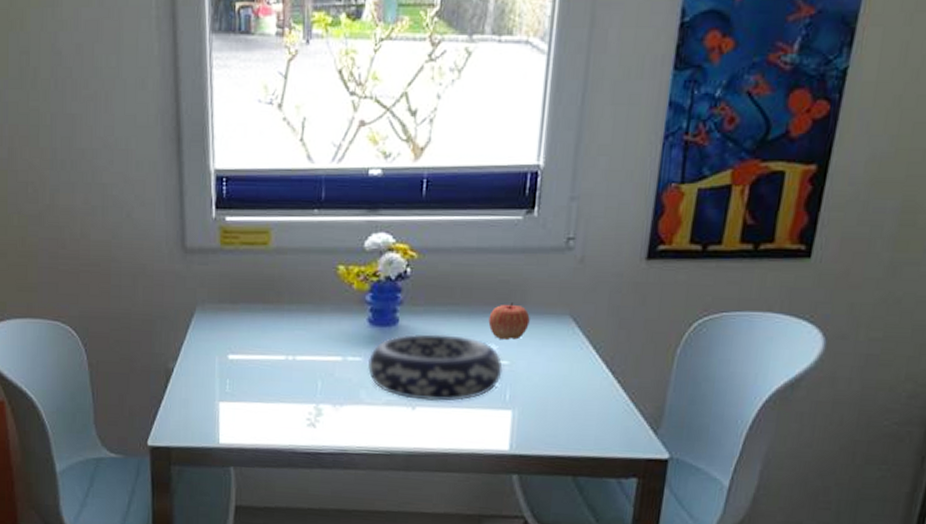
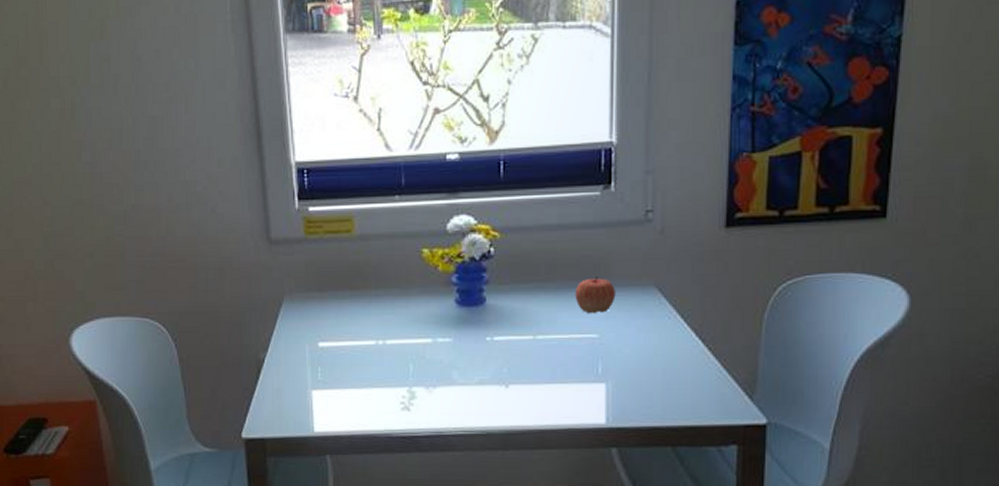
decorative bowl: present [368,334,503,401] -> none [459,311,593,378]

